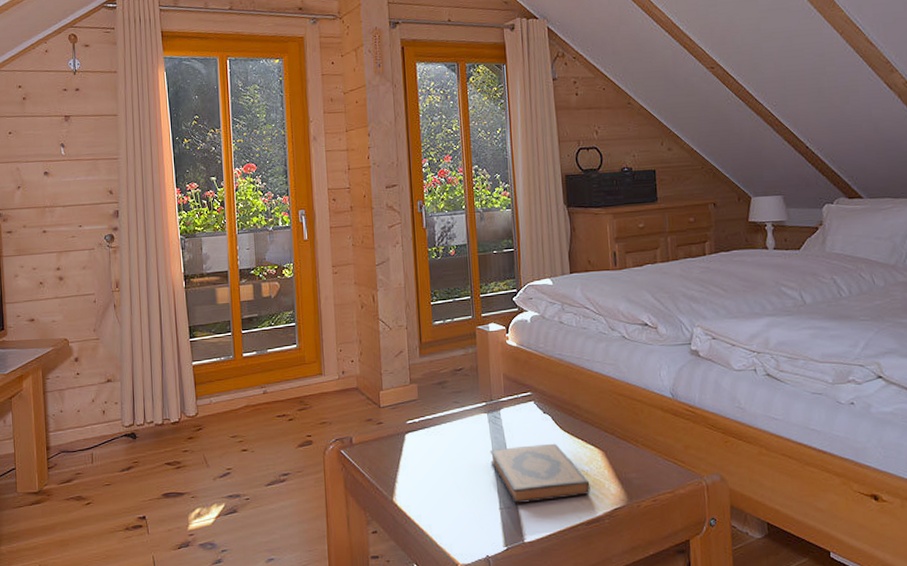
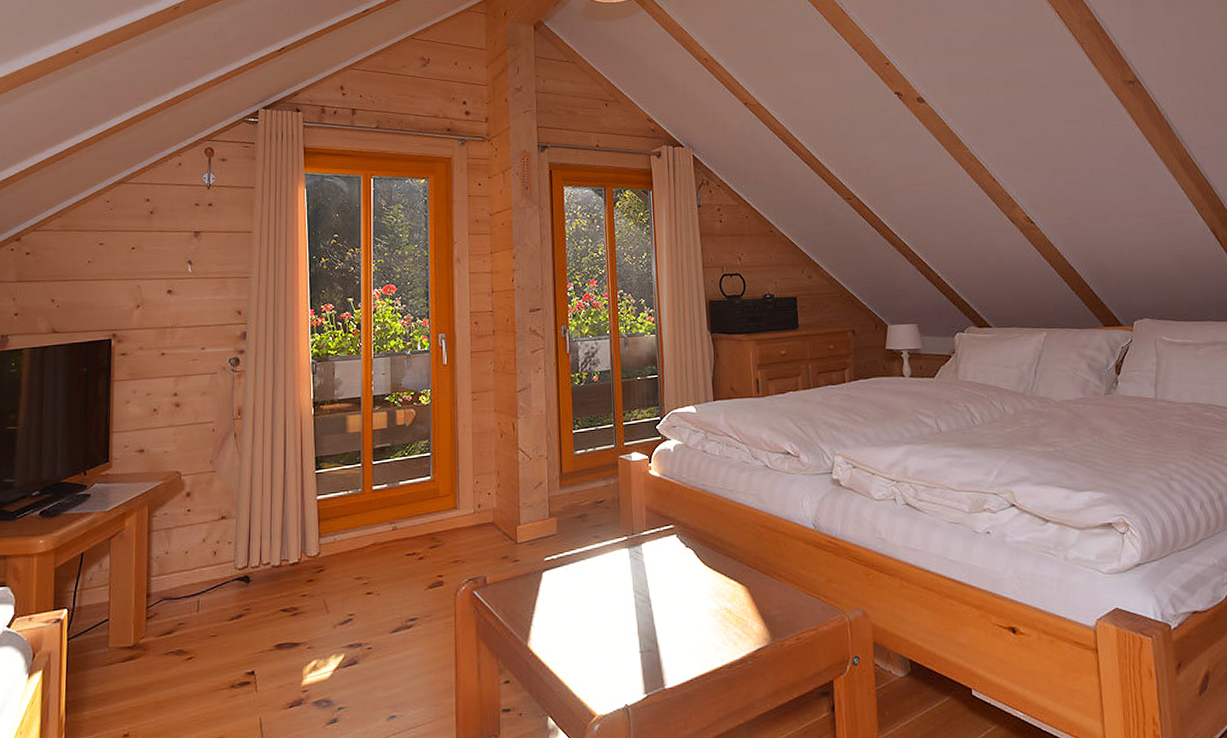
hardback book: present [490,443,591,504] -> none [630,579,733,647]

